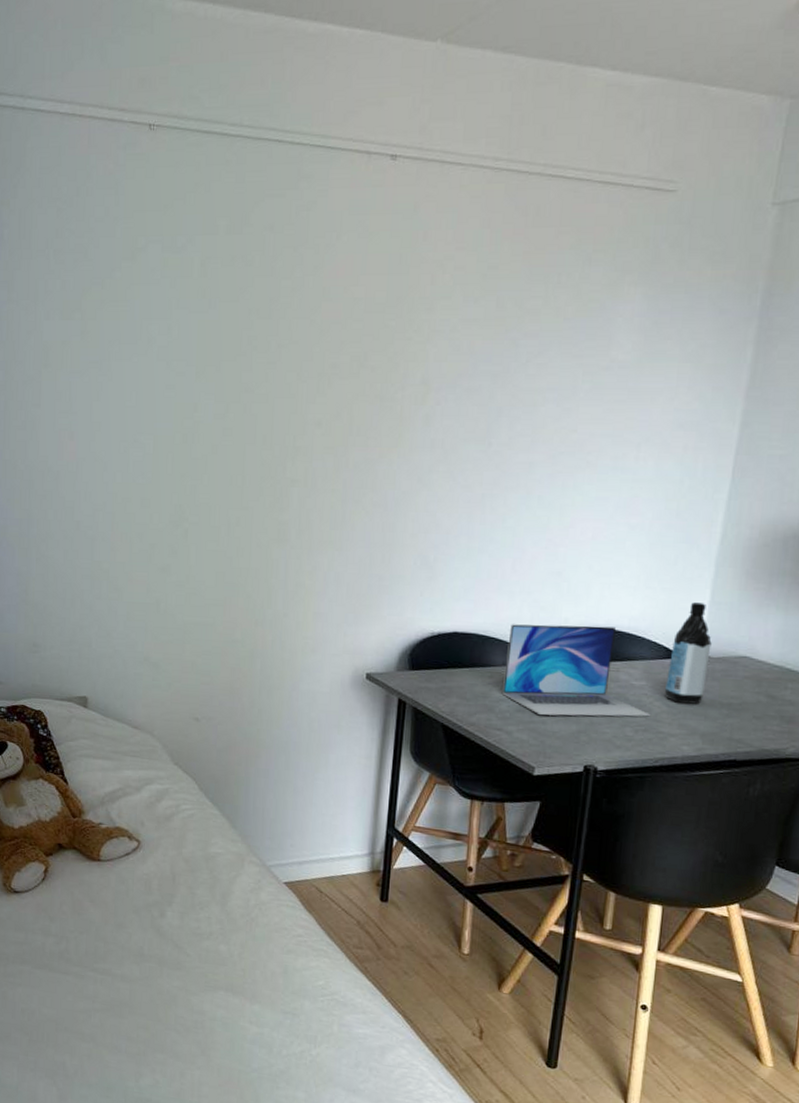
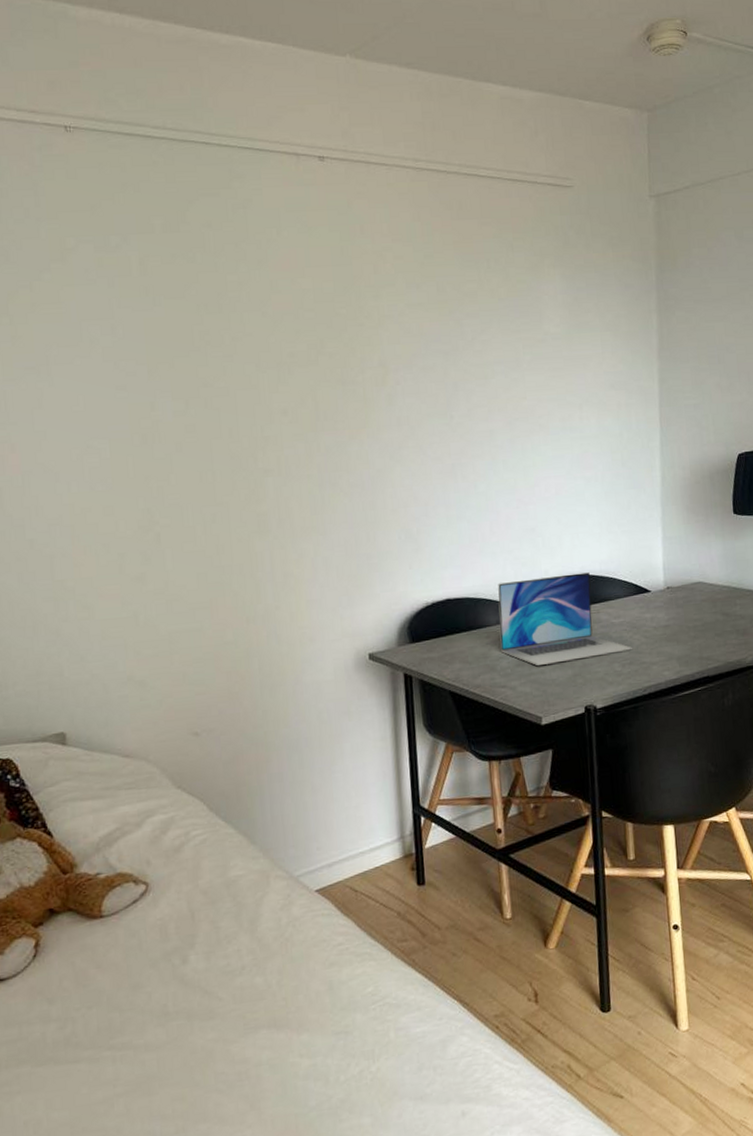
water bottle: present [665,602,712,704] -> none [639,540,673,633]

